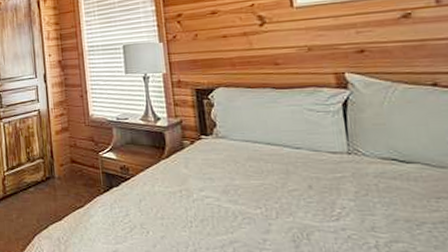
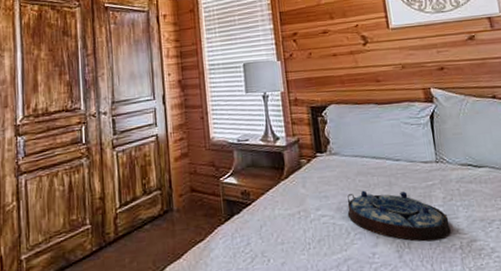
serving tray: none [234,176,364,236] -> present [347,190,451,241]

